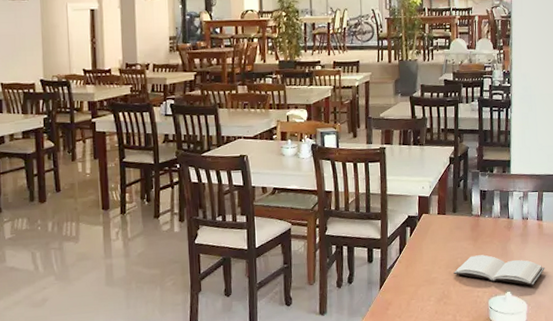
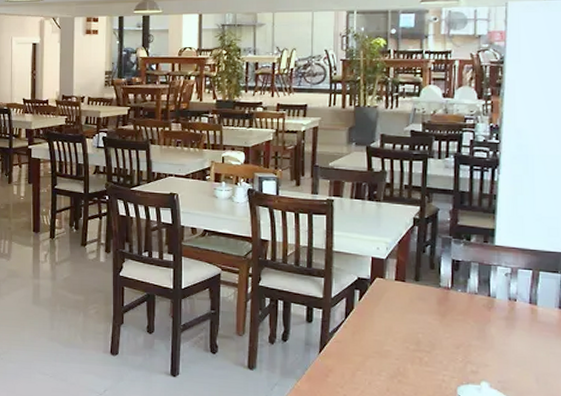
book: present [453,255,545,286] -> none [412,333,538,380]

